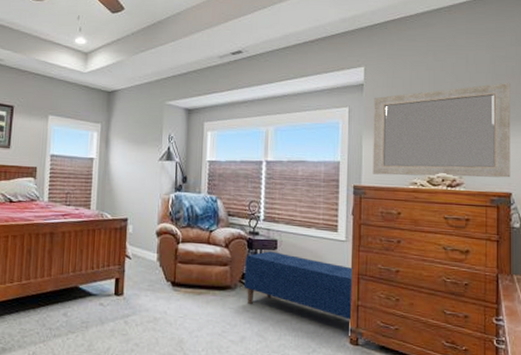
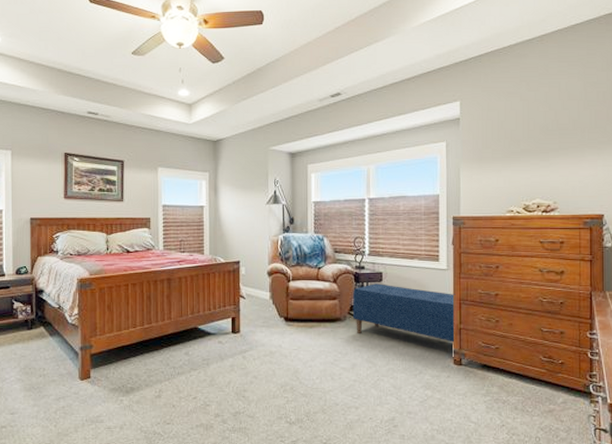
home mirror: present [372,82,511,178] -> none [470,107,603,205]

